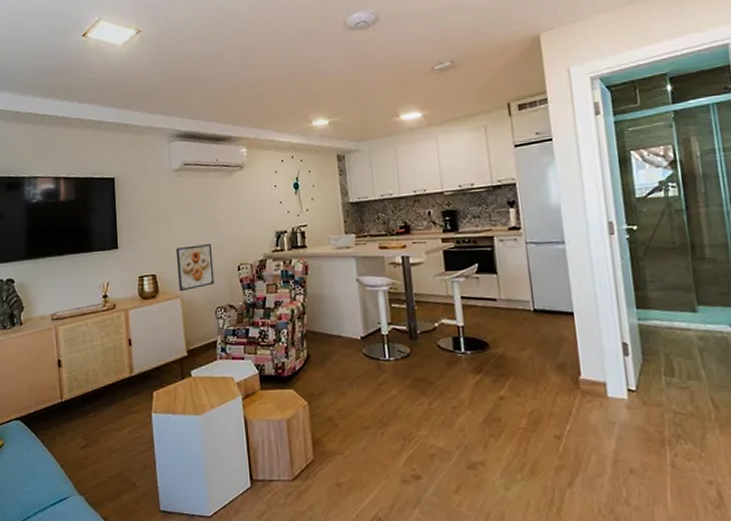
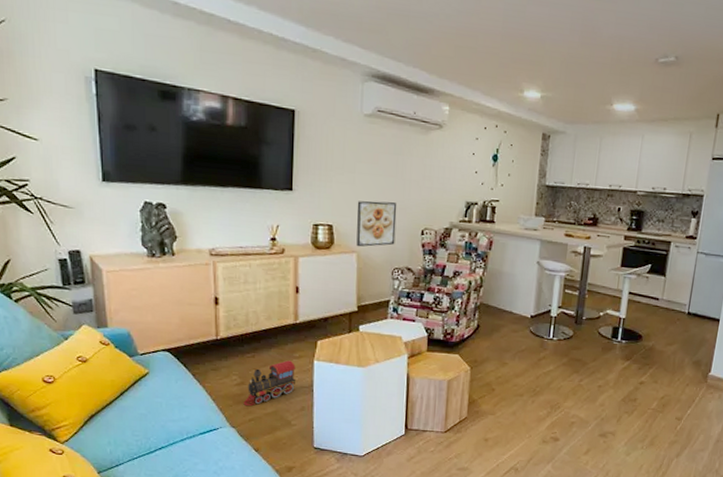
toy train: none [89,416,137,470] -> present [243,360,296,407]

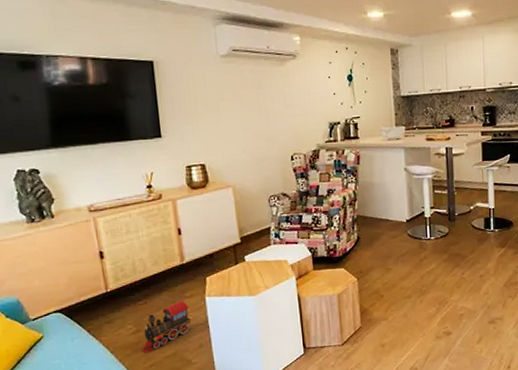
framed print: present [356,200,397,247] -> none [225,134,268,182]

